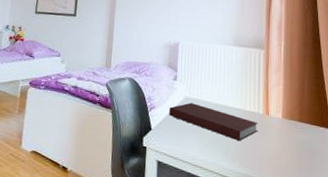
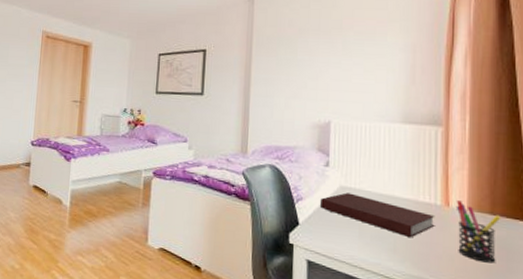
pen holder: none [274,110,307,162] -> present [456,201,501,263]

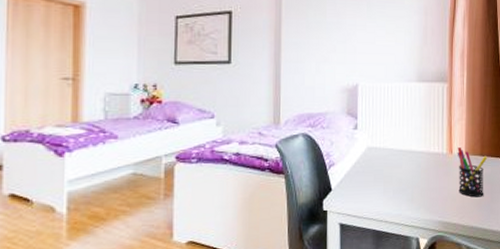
notebook: present [320,193,435,238] -> none [351,152,442,187]

